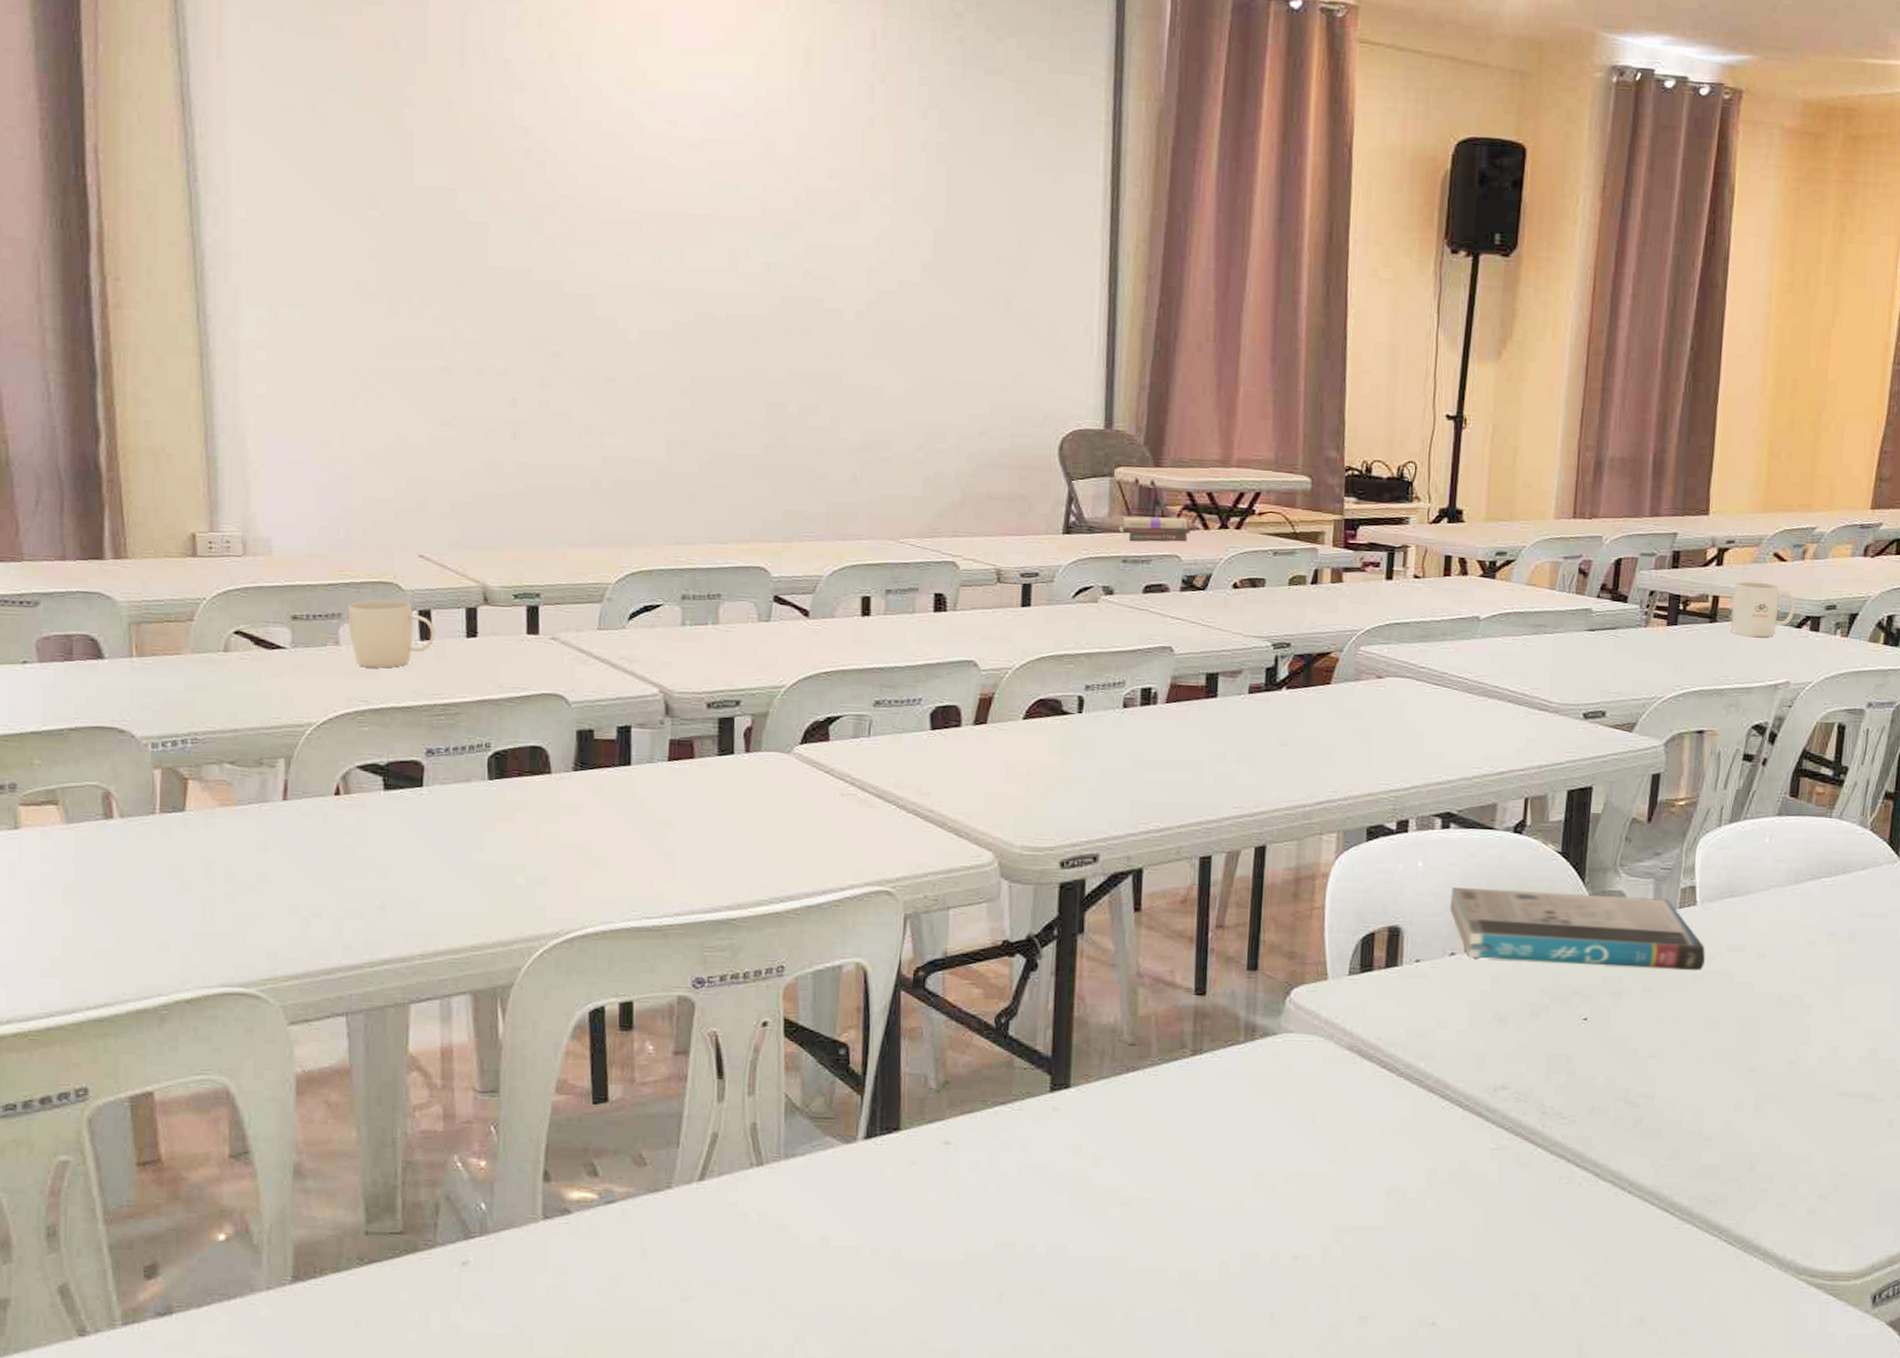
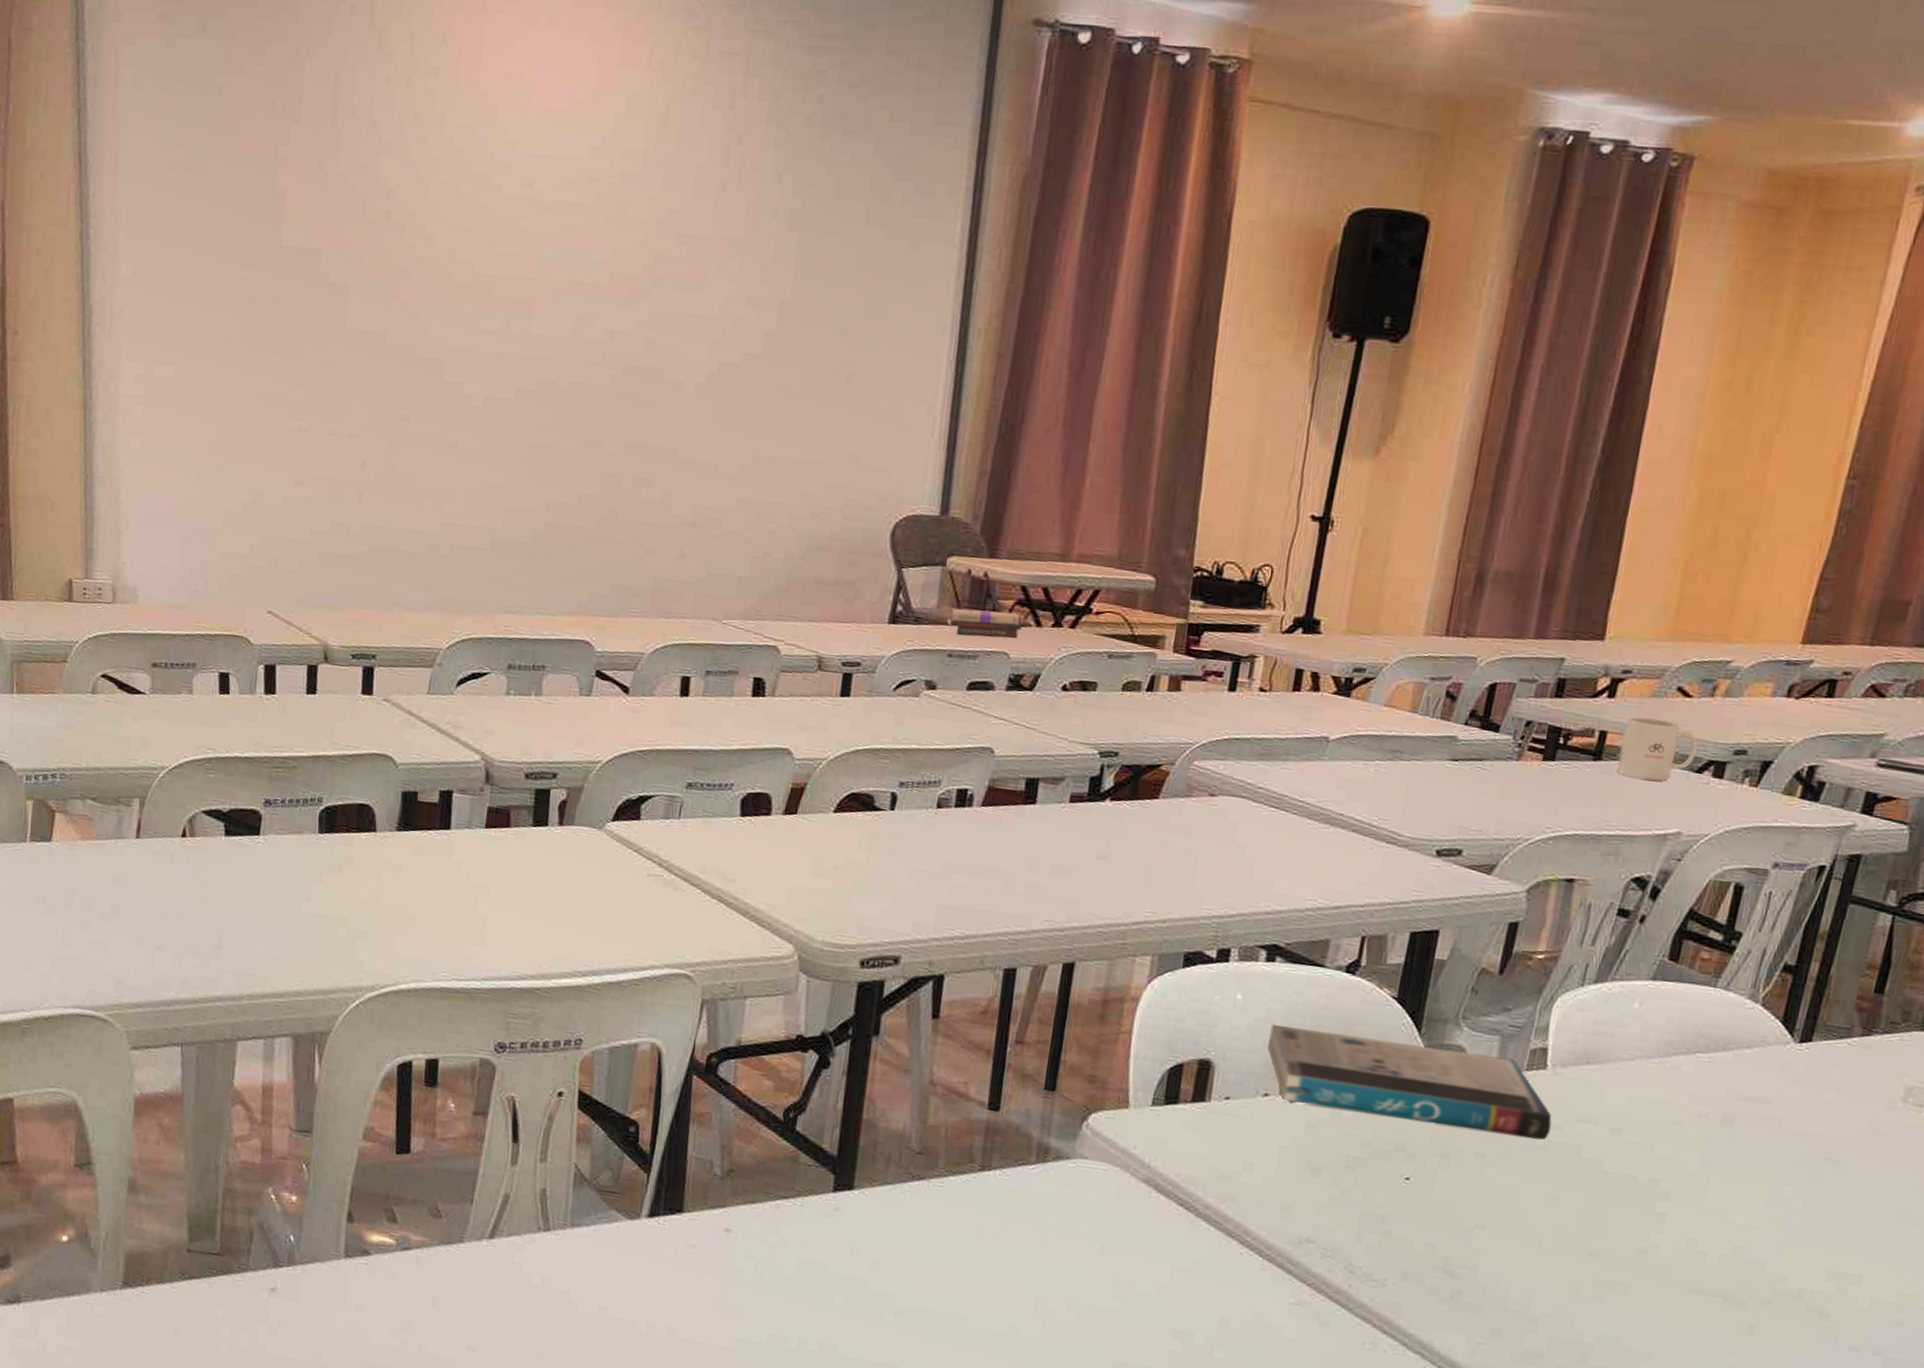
mug: present [348,599,435,668] -> none [201,652,279,719]

